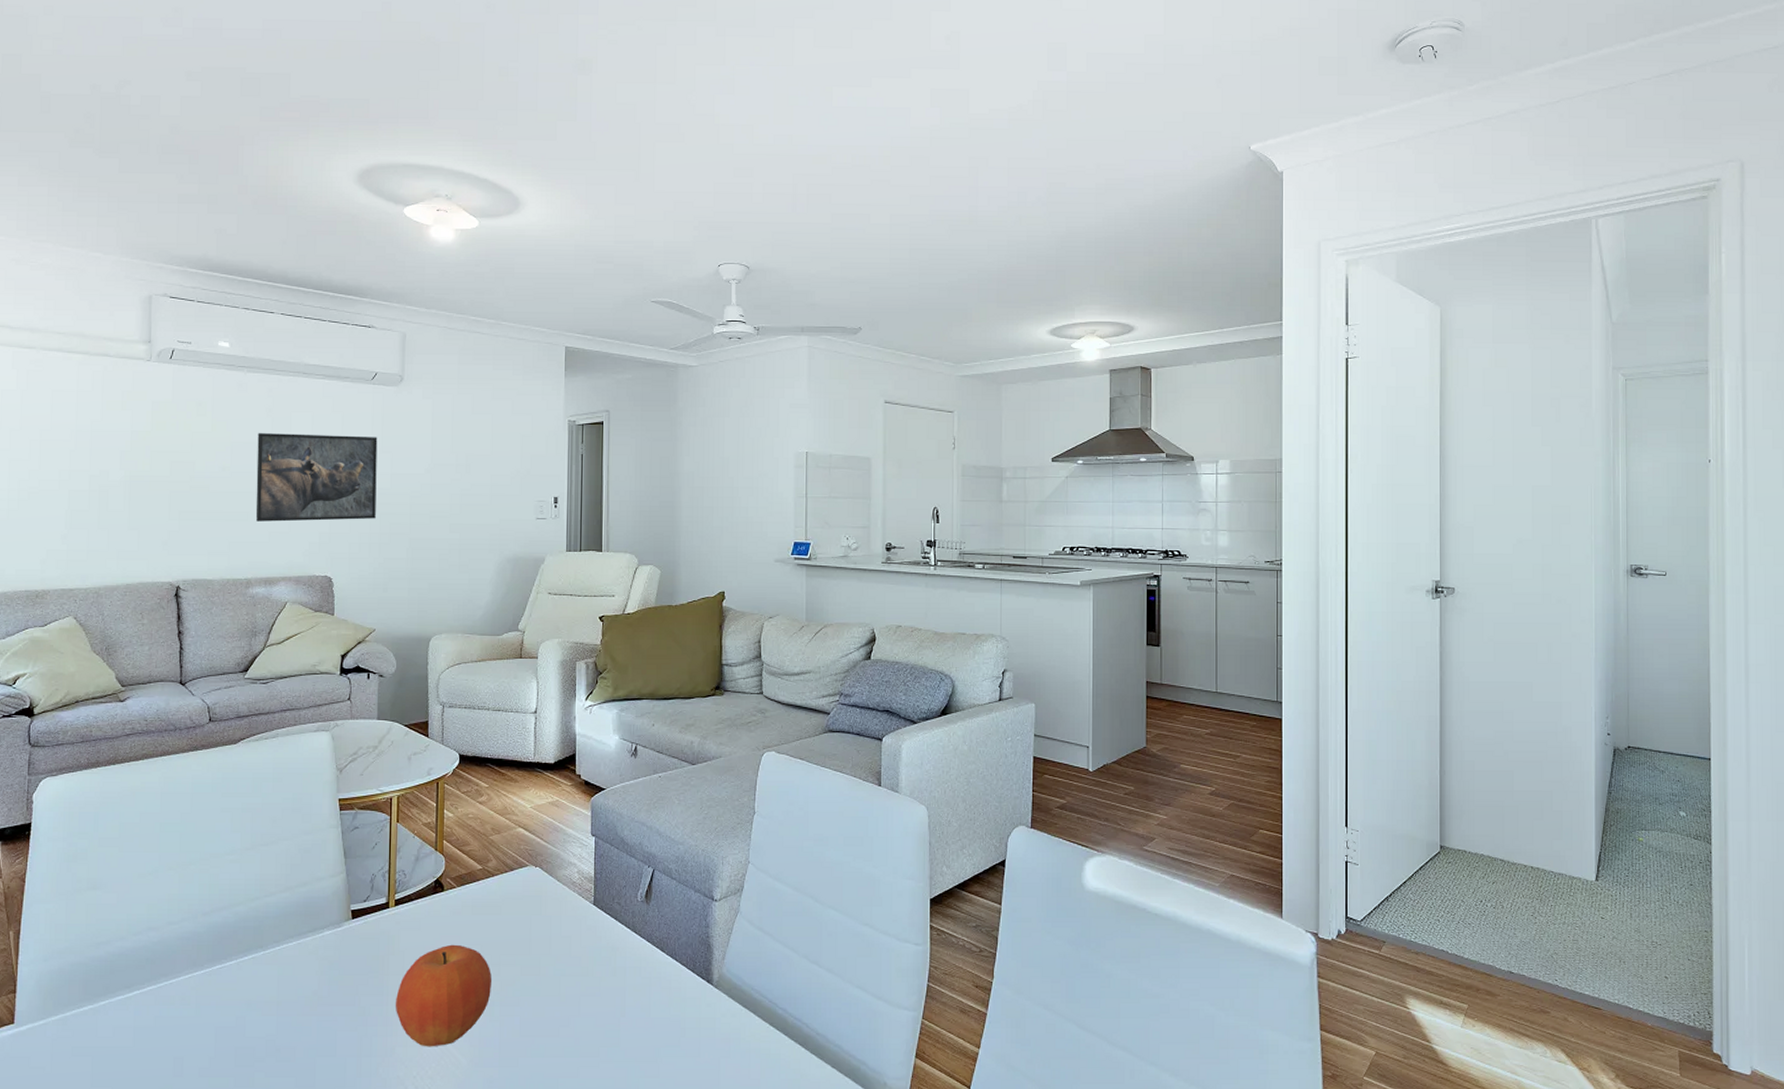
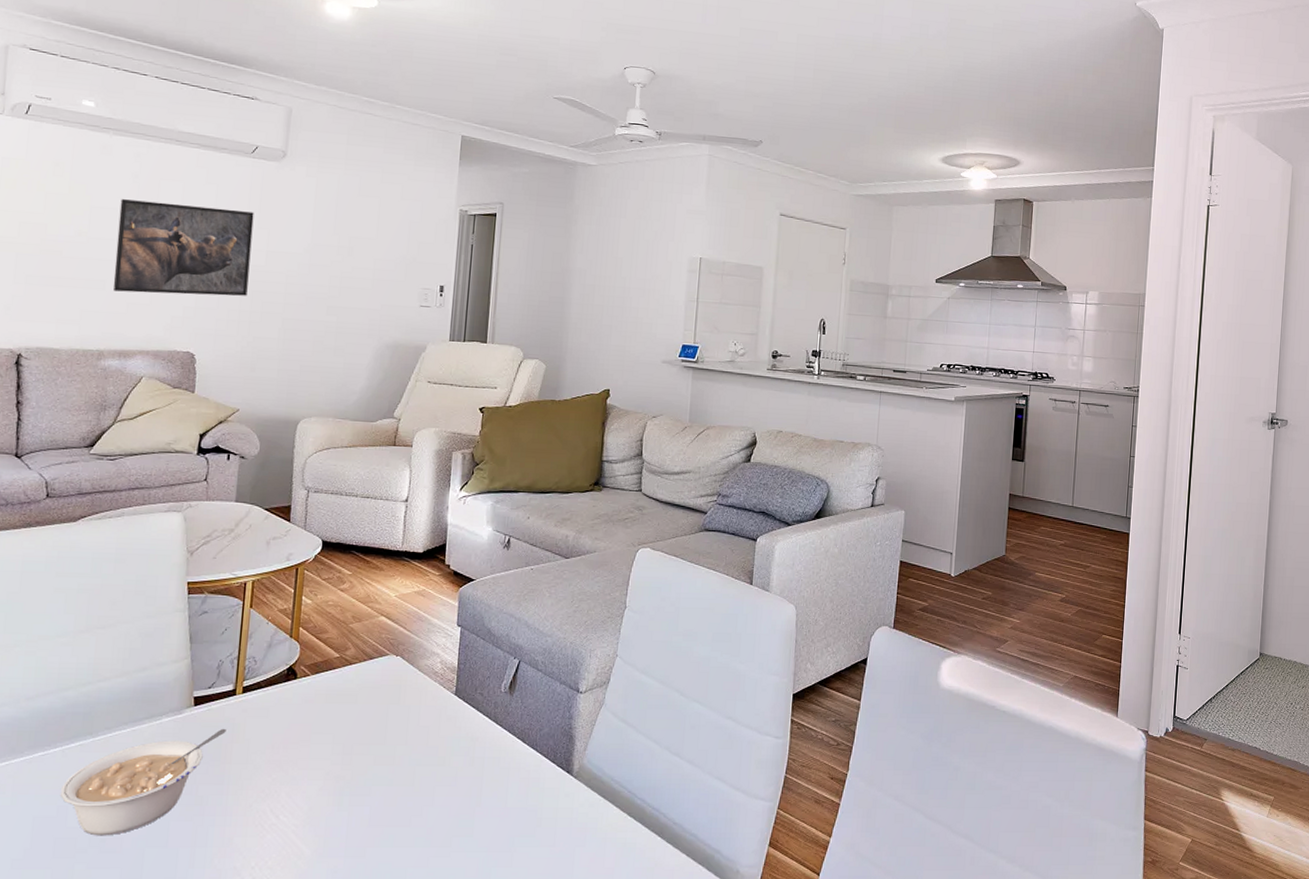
legume: none [237,940,382,1046] -> present [59,728,226,836]
fruit: present [395,944,491,1047] -> none [236,733,343,837]

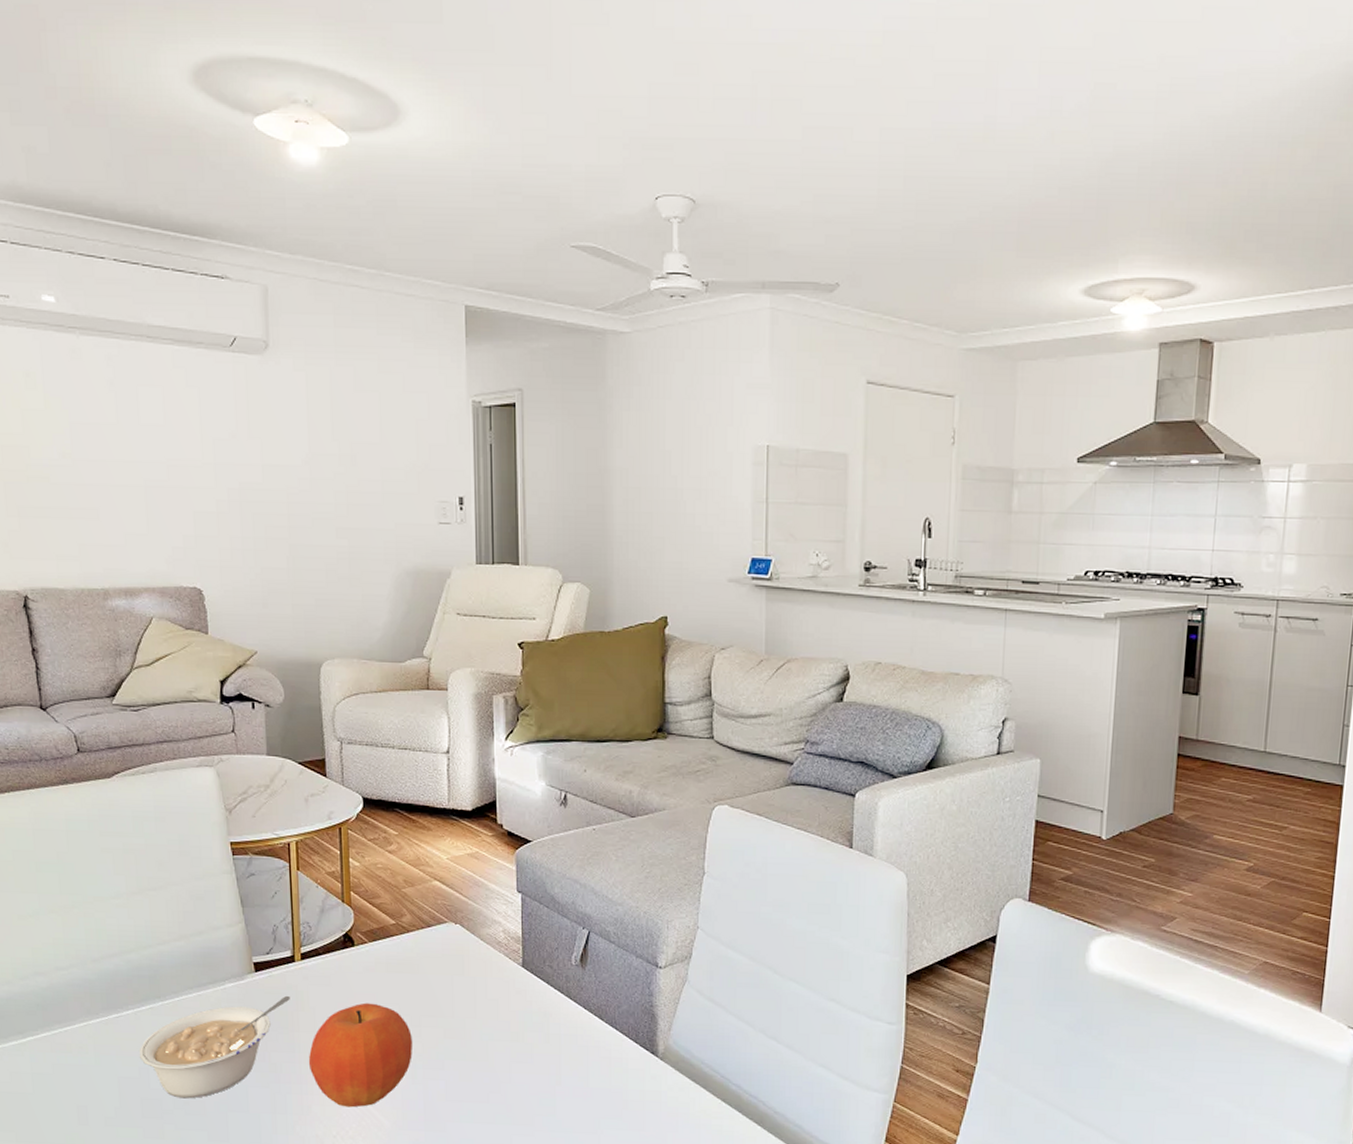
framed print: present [113,199,254,296] -> none [99,412,248,522]
fruit: none [236,733,343,837] -> present [308,1002,412,1108]

